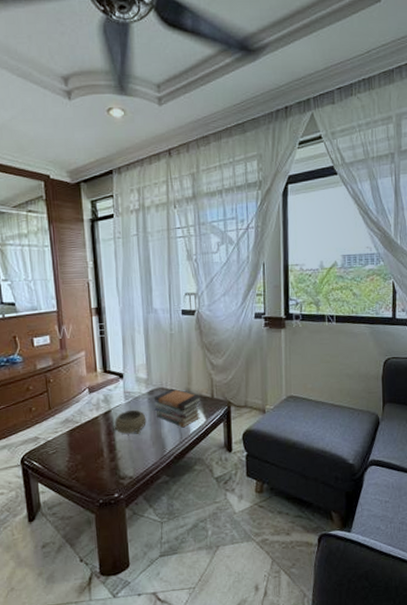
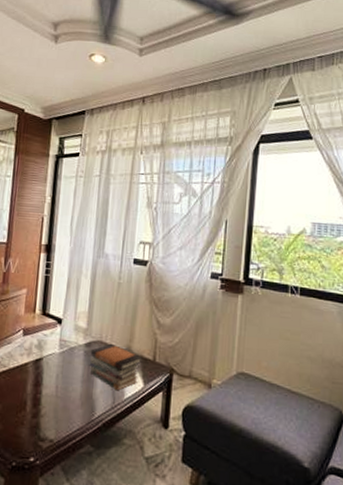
decorative bowl: present [113,409,146,434] -> none [41,361,79,390]

